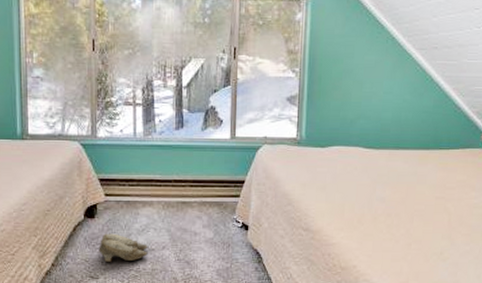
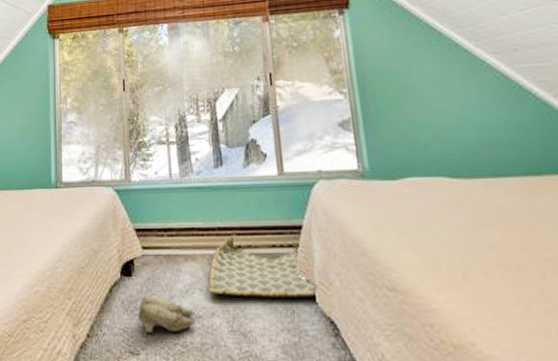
woven basket: none [162,186,250,235] -> present [209,234,319,297]

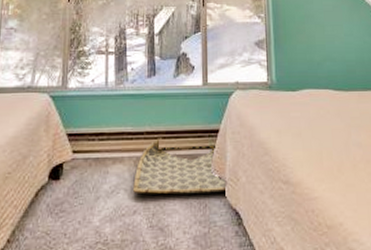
slippers: present [138,295,195,334] -> none [62,197,117,235]

